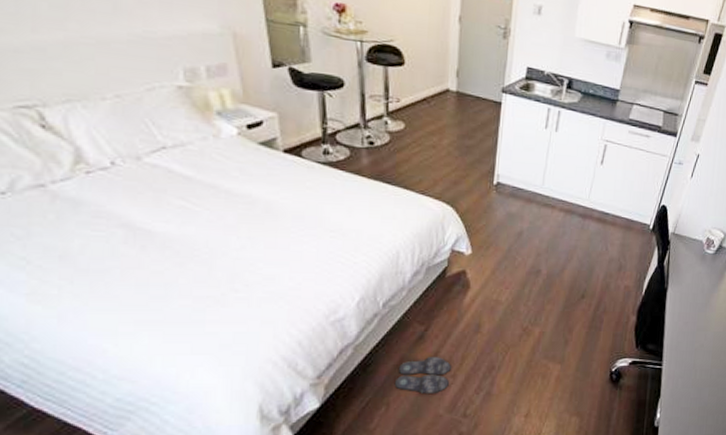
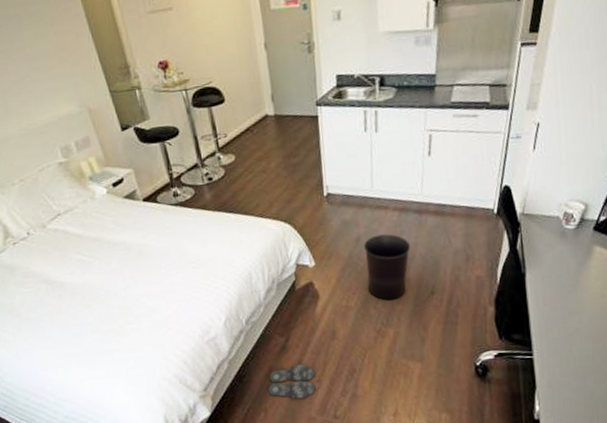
waste bin: none [522,232,571,299] -> present [364,234,411,301]

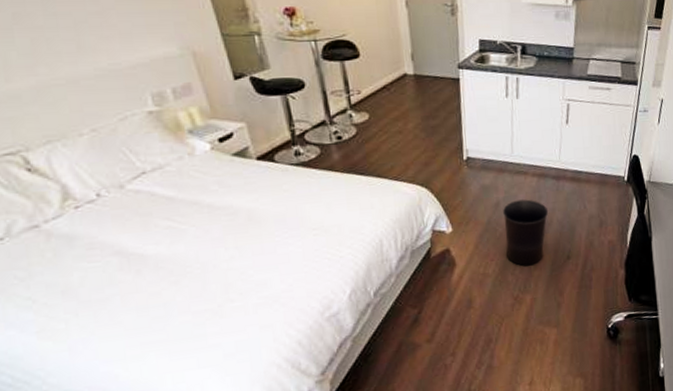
slippers: present [267,364,316,399] -> none [396,337,450,376]

